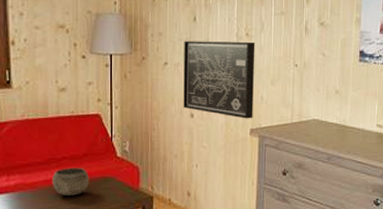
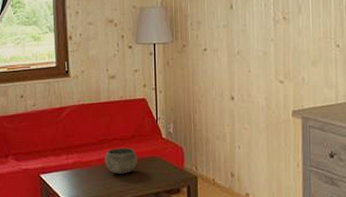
wall art: present [183,40,255,119] -> none [222,26,295,101]

